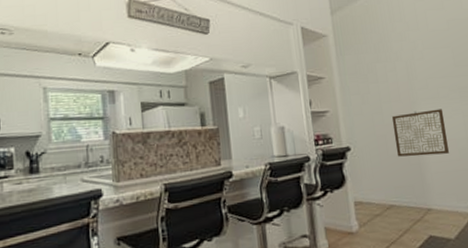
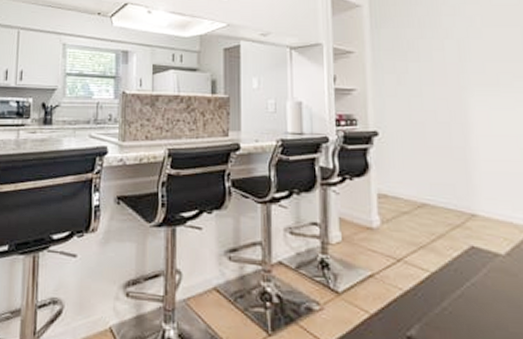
wall art: present [391,109,449,157] -> none [433,98,507,152]

